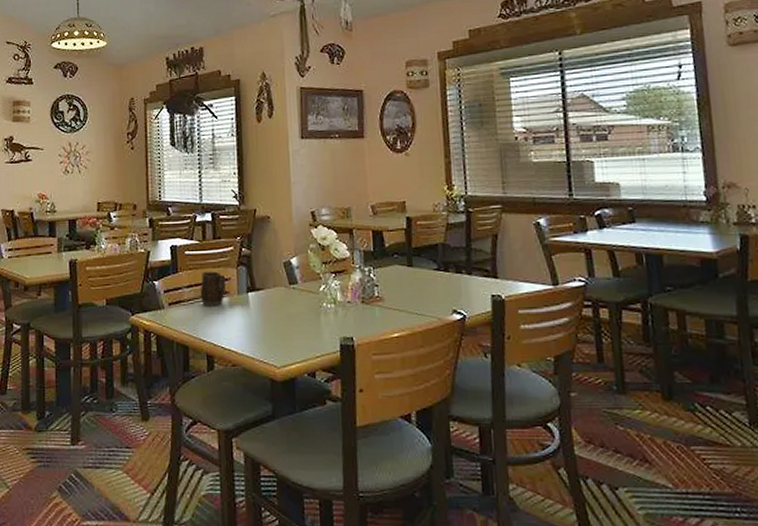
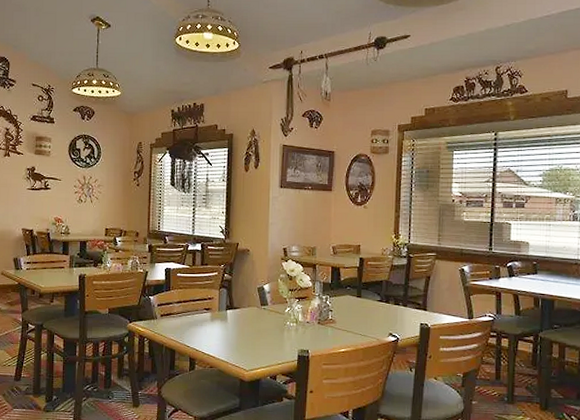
mug: present [200,271,227,308] -> none [187,291,210,320]

